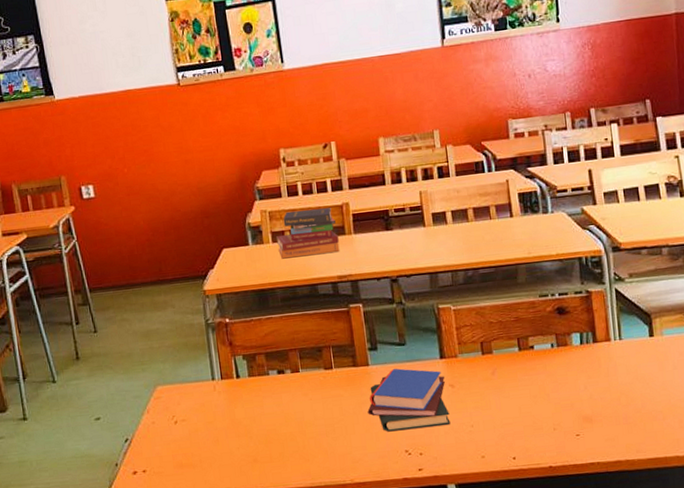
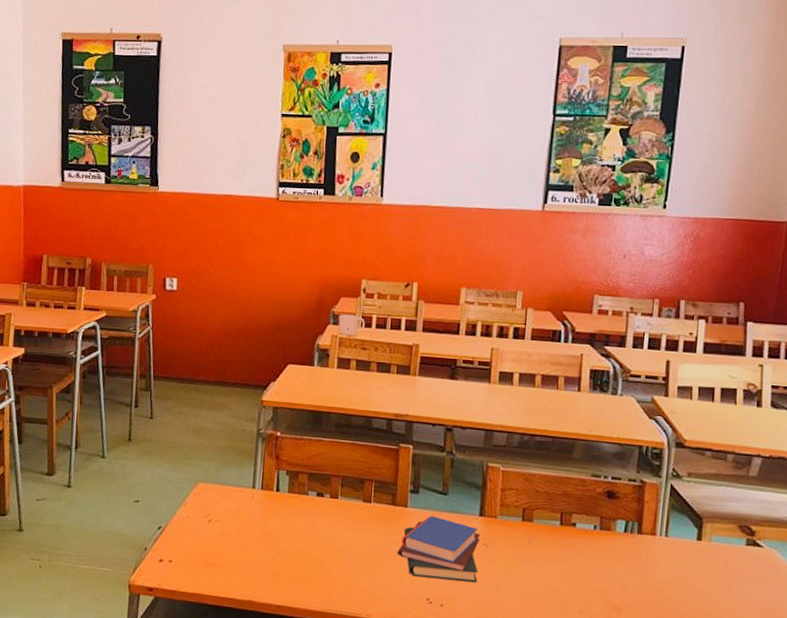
mug: none [263,186,292,210] -> present [338,314,365,337]
books: present [276,208,340,259] -> none [341,341,403,390]

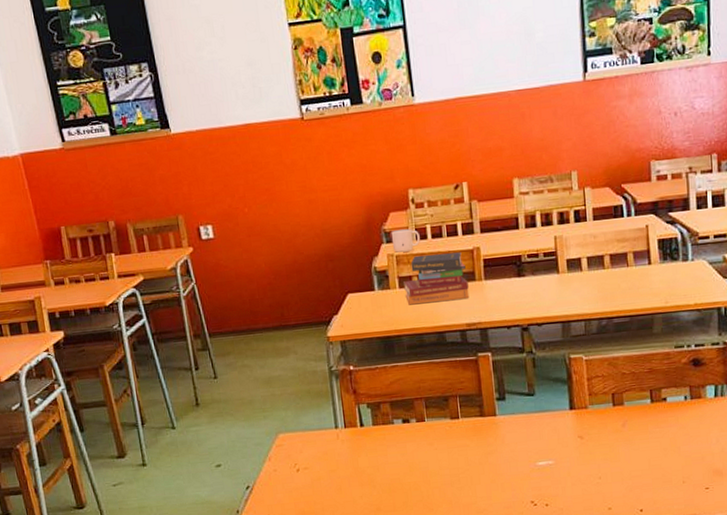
books: none [341,341,403,390] -> present [404,252,470,305]
book: present [397,516,481,582] -> none [494,419,578,483]

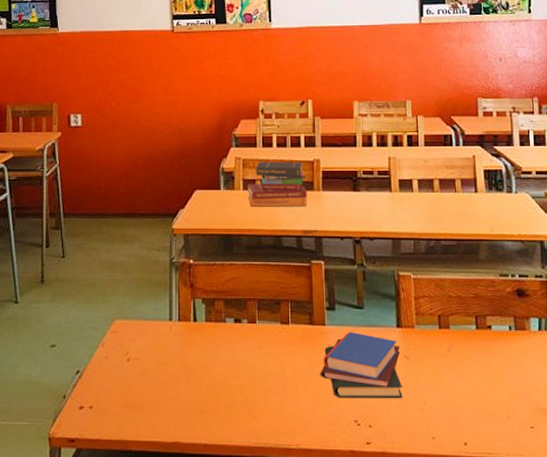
mug: present [391,229,420,254] -> none [240,136,266,158]
book: none [494,419,578,483] -> present [320,332,403,398]

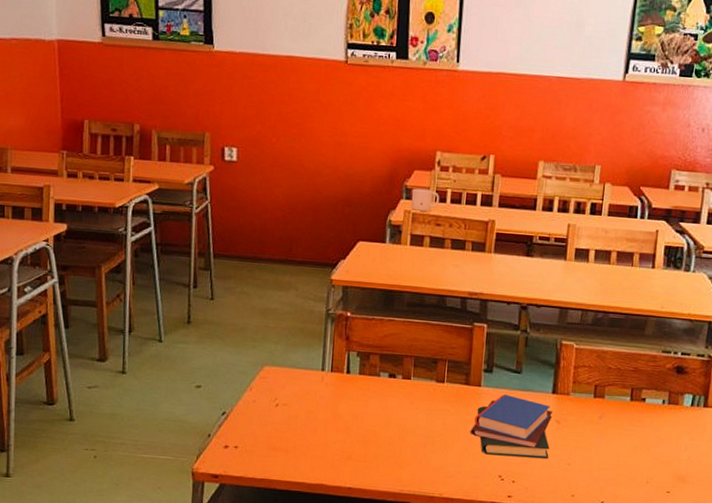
mug: none [240,136,266,158] -> present [411,188,439,212]
books: present [248,161,307,207] -> none [414,217,478,267]

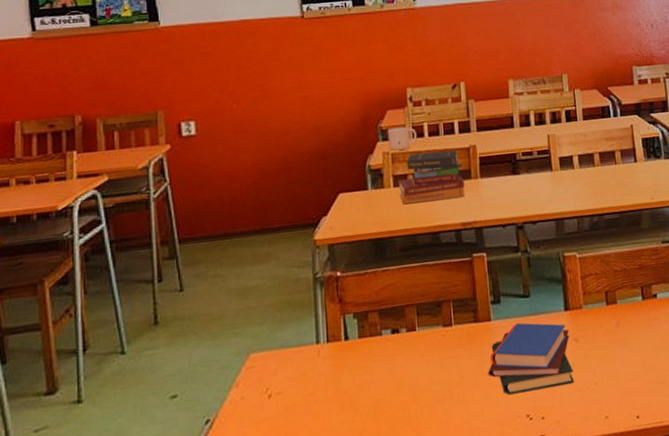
books: none [414,217,478,267] -> present [398,150,465,205]

